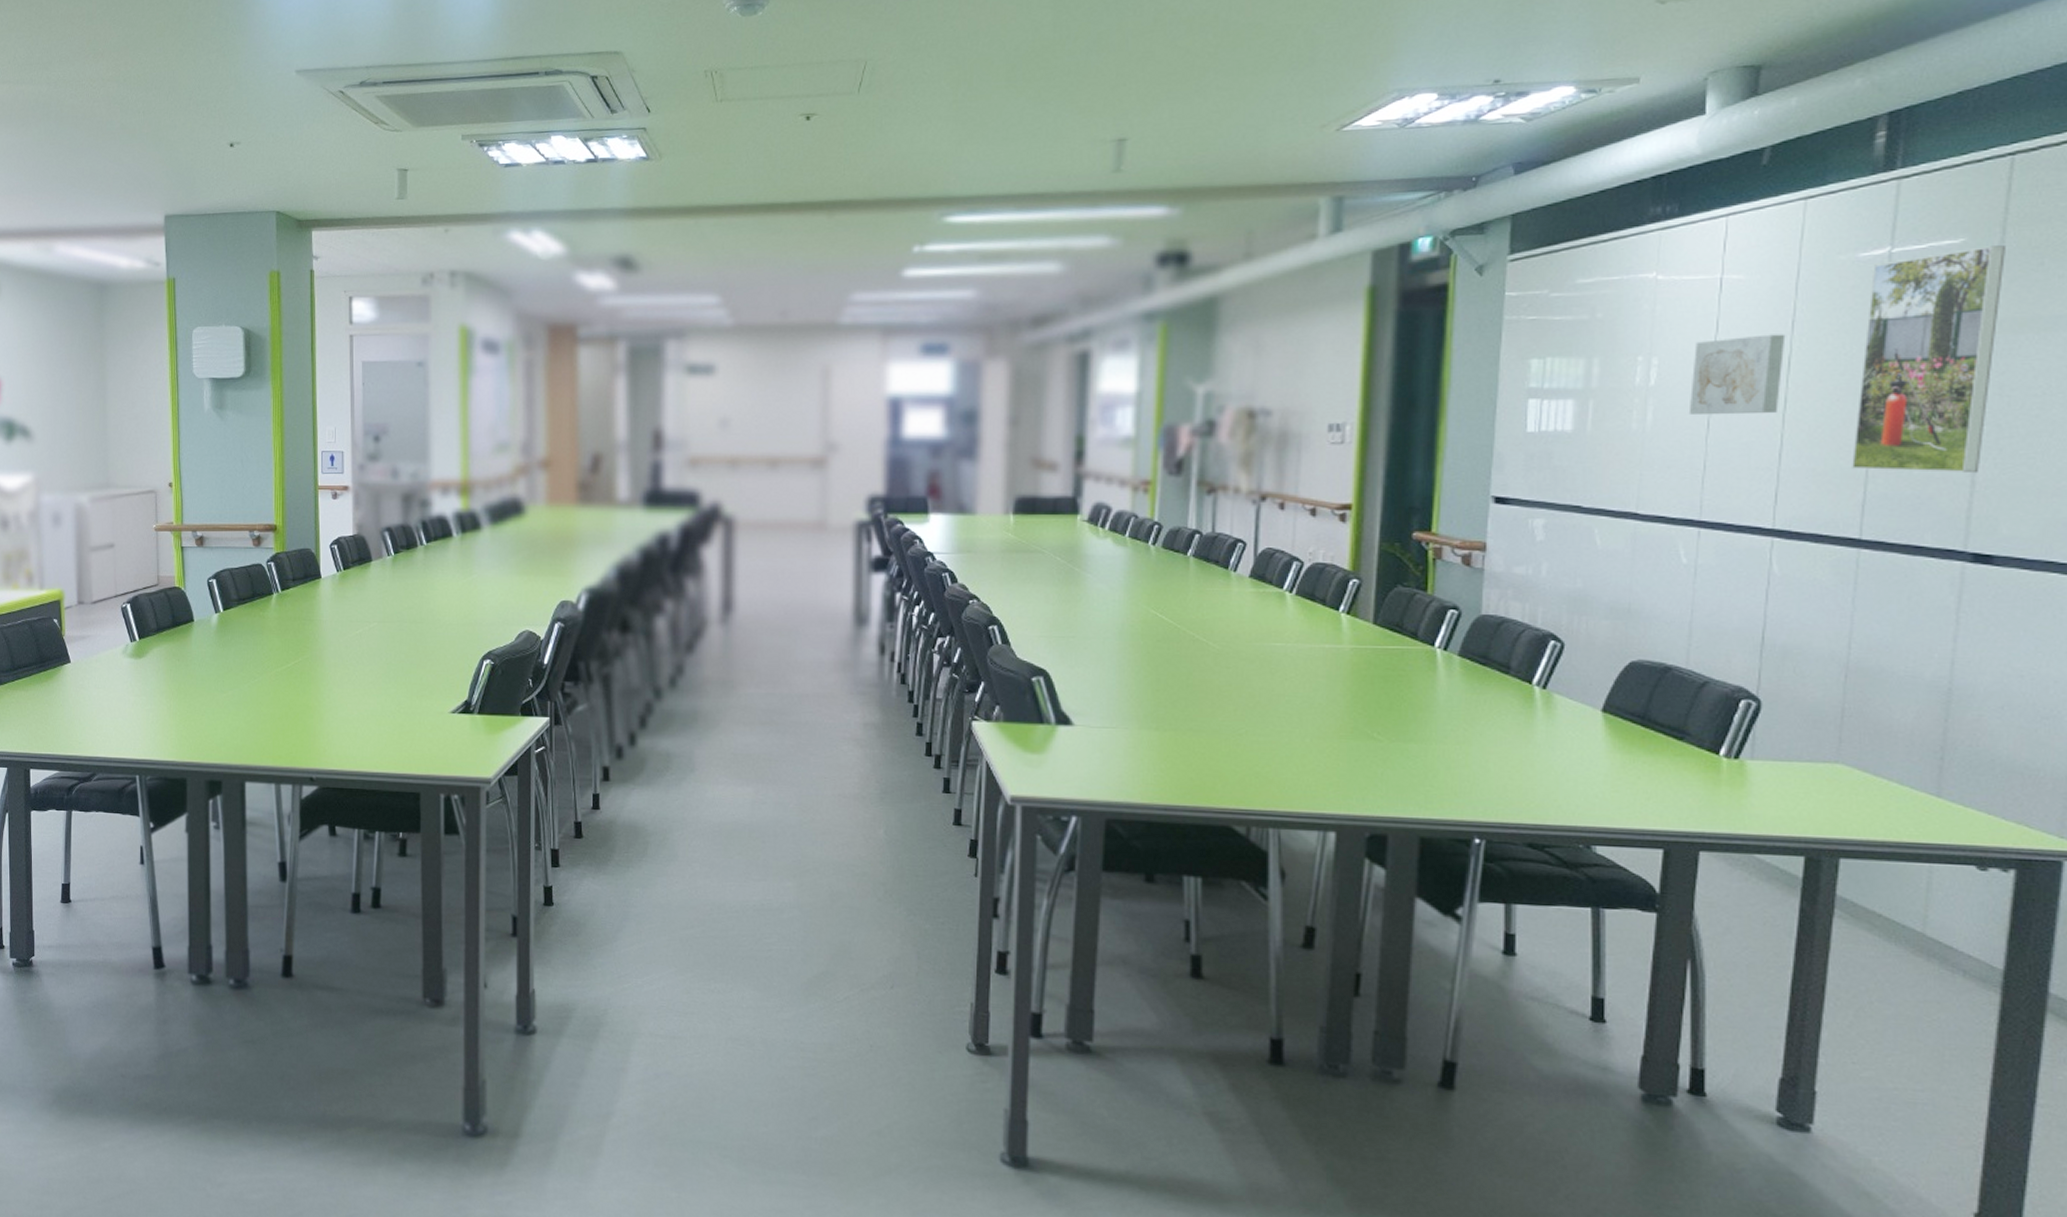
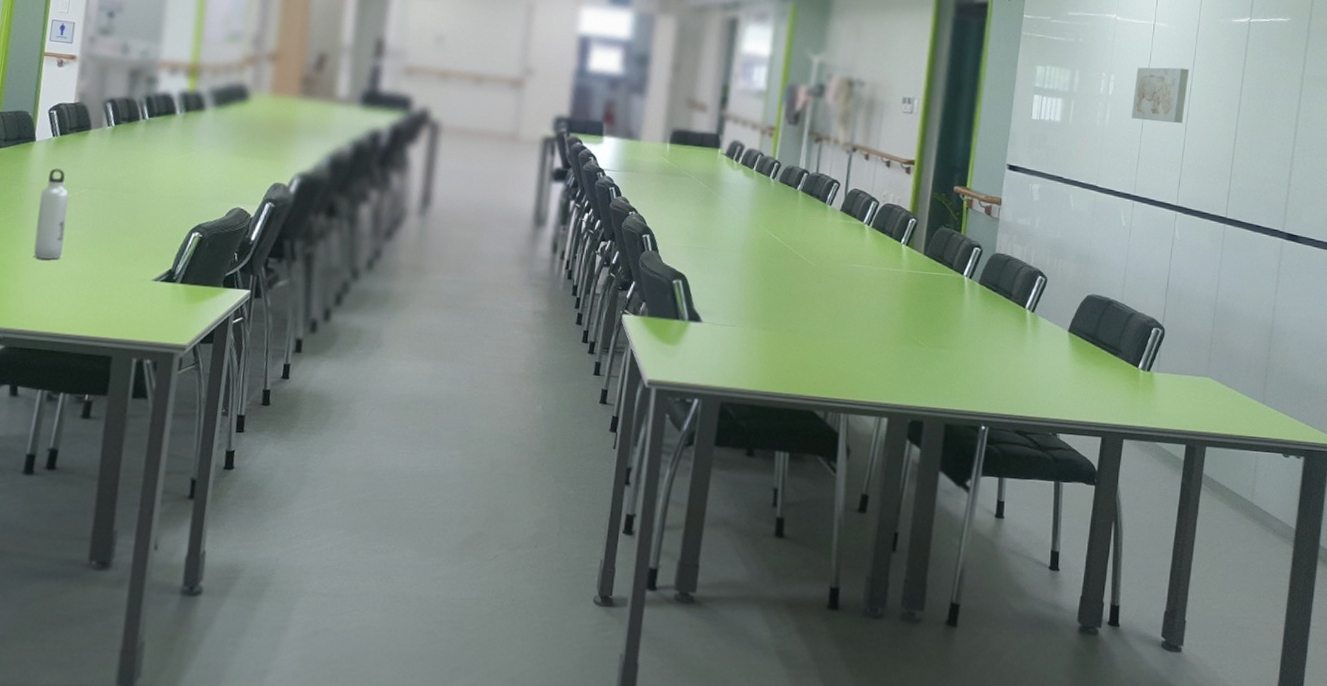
water bottle: none [332,604,360,698] -> present [33,168,69,260]
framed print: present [1852,245,2005,474] -> none [1223,25,1311,179]

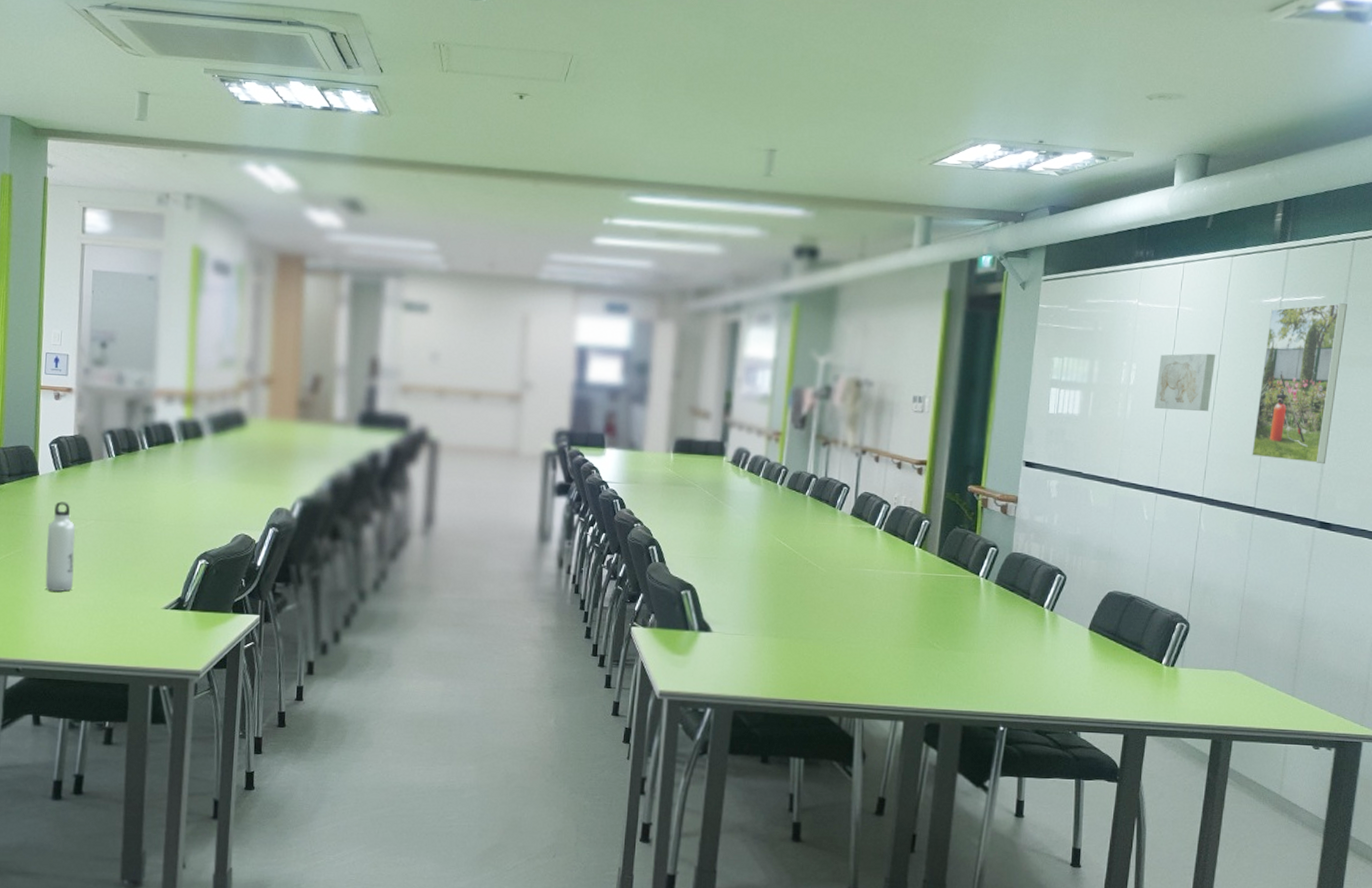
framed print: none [1223,25,1311,179] -> present [1252,303,1347,465]

